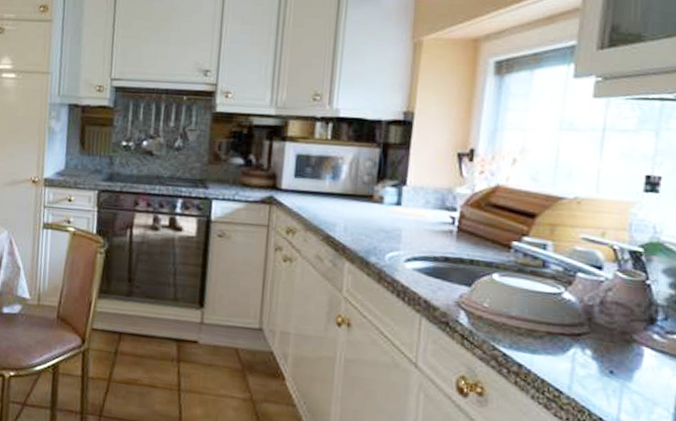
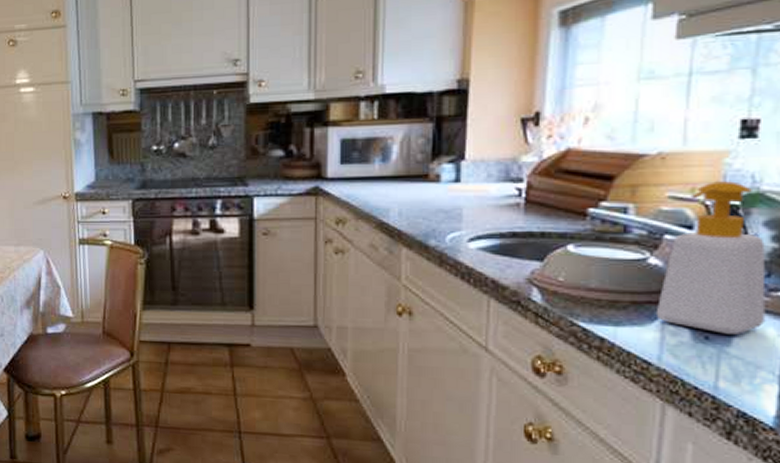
soap bottle: none [567,228,663,372] -> present [655,181,766,334]

